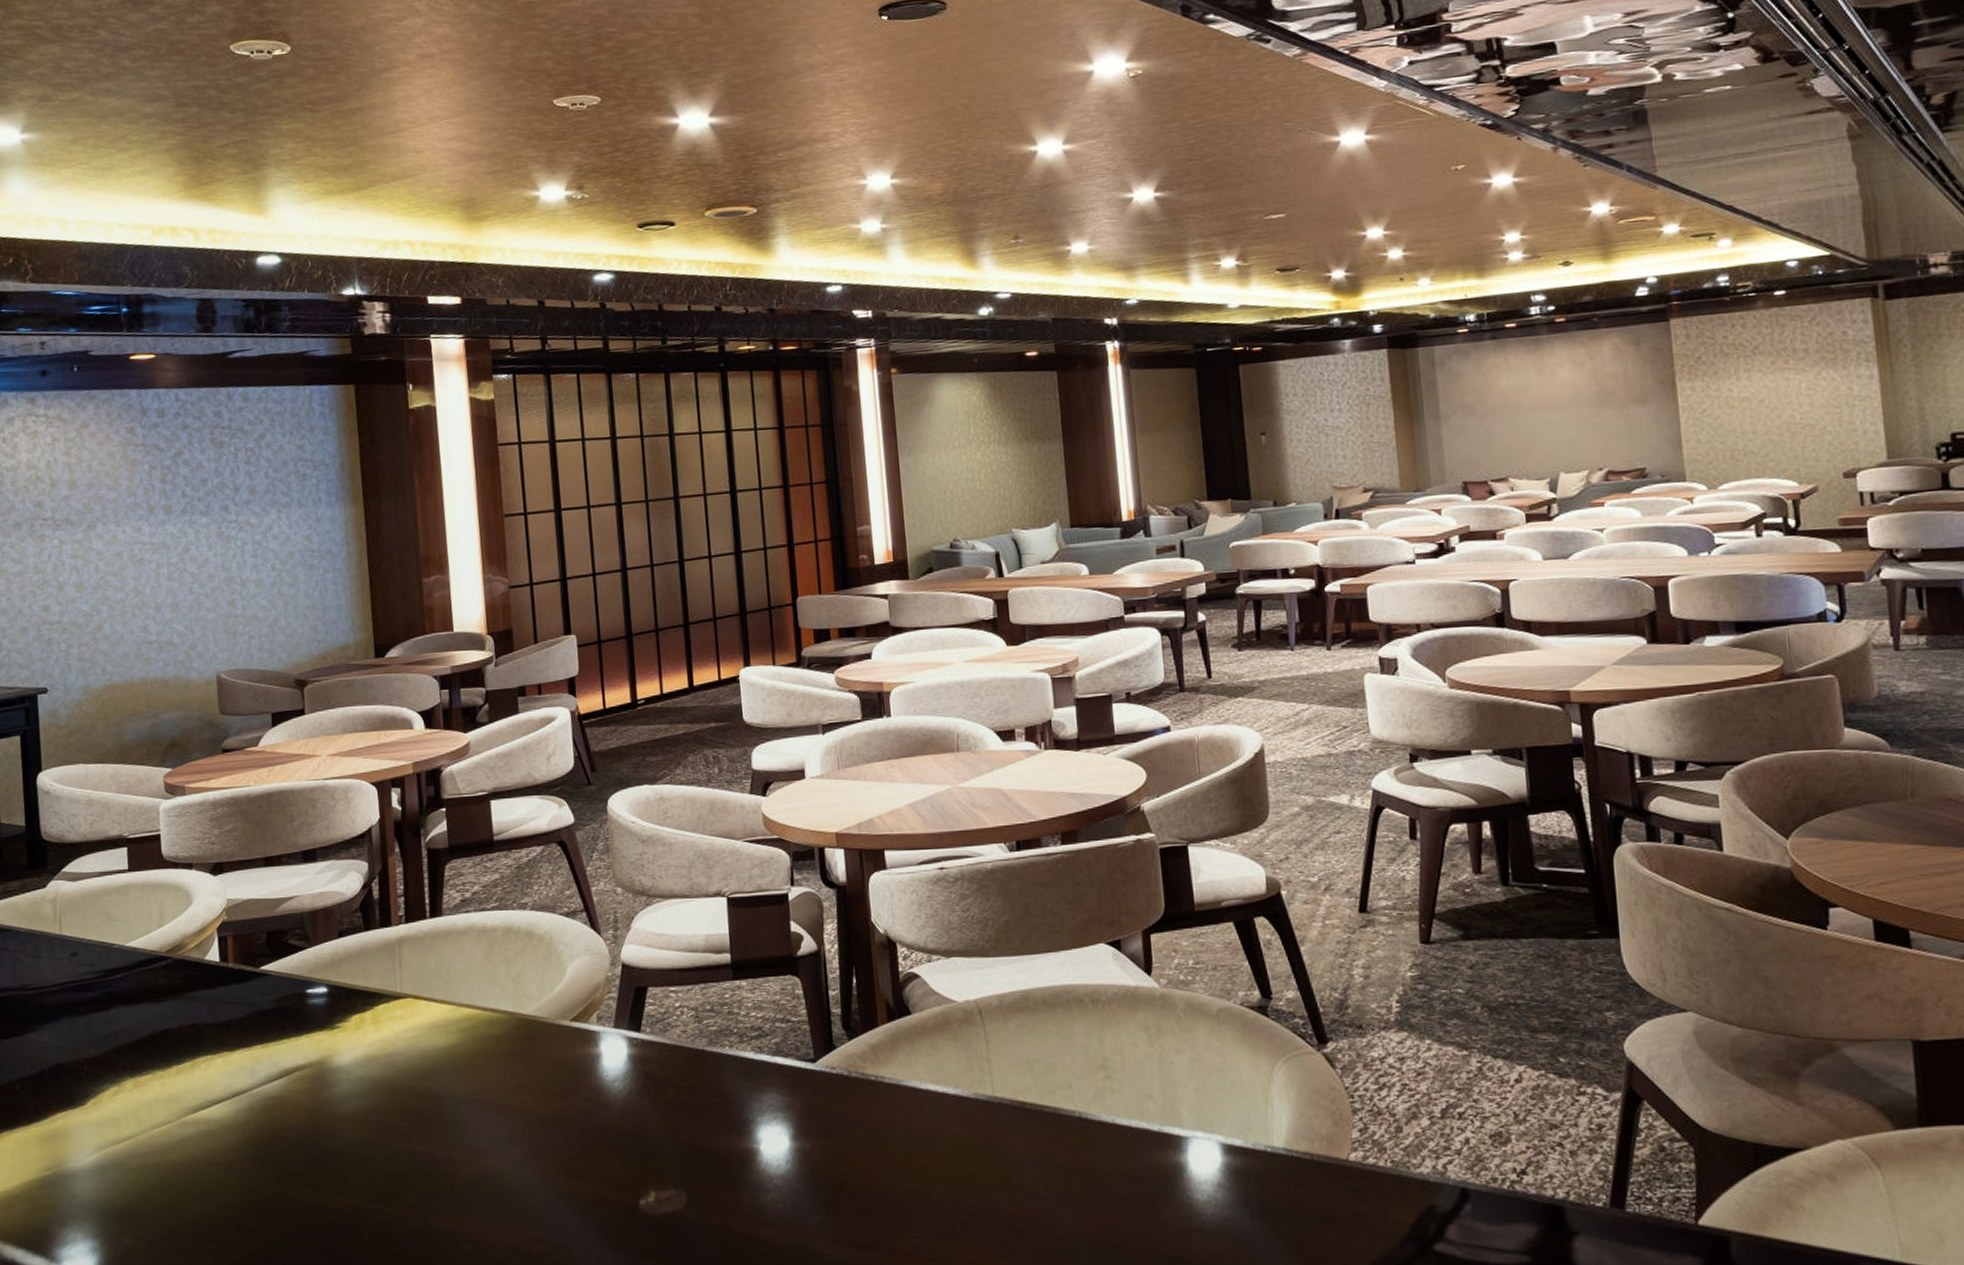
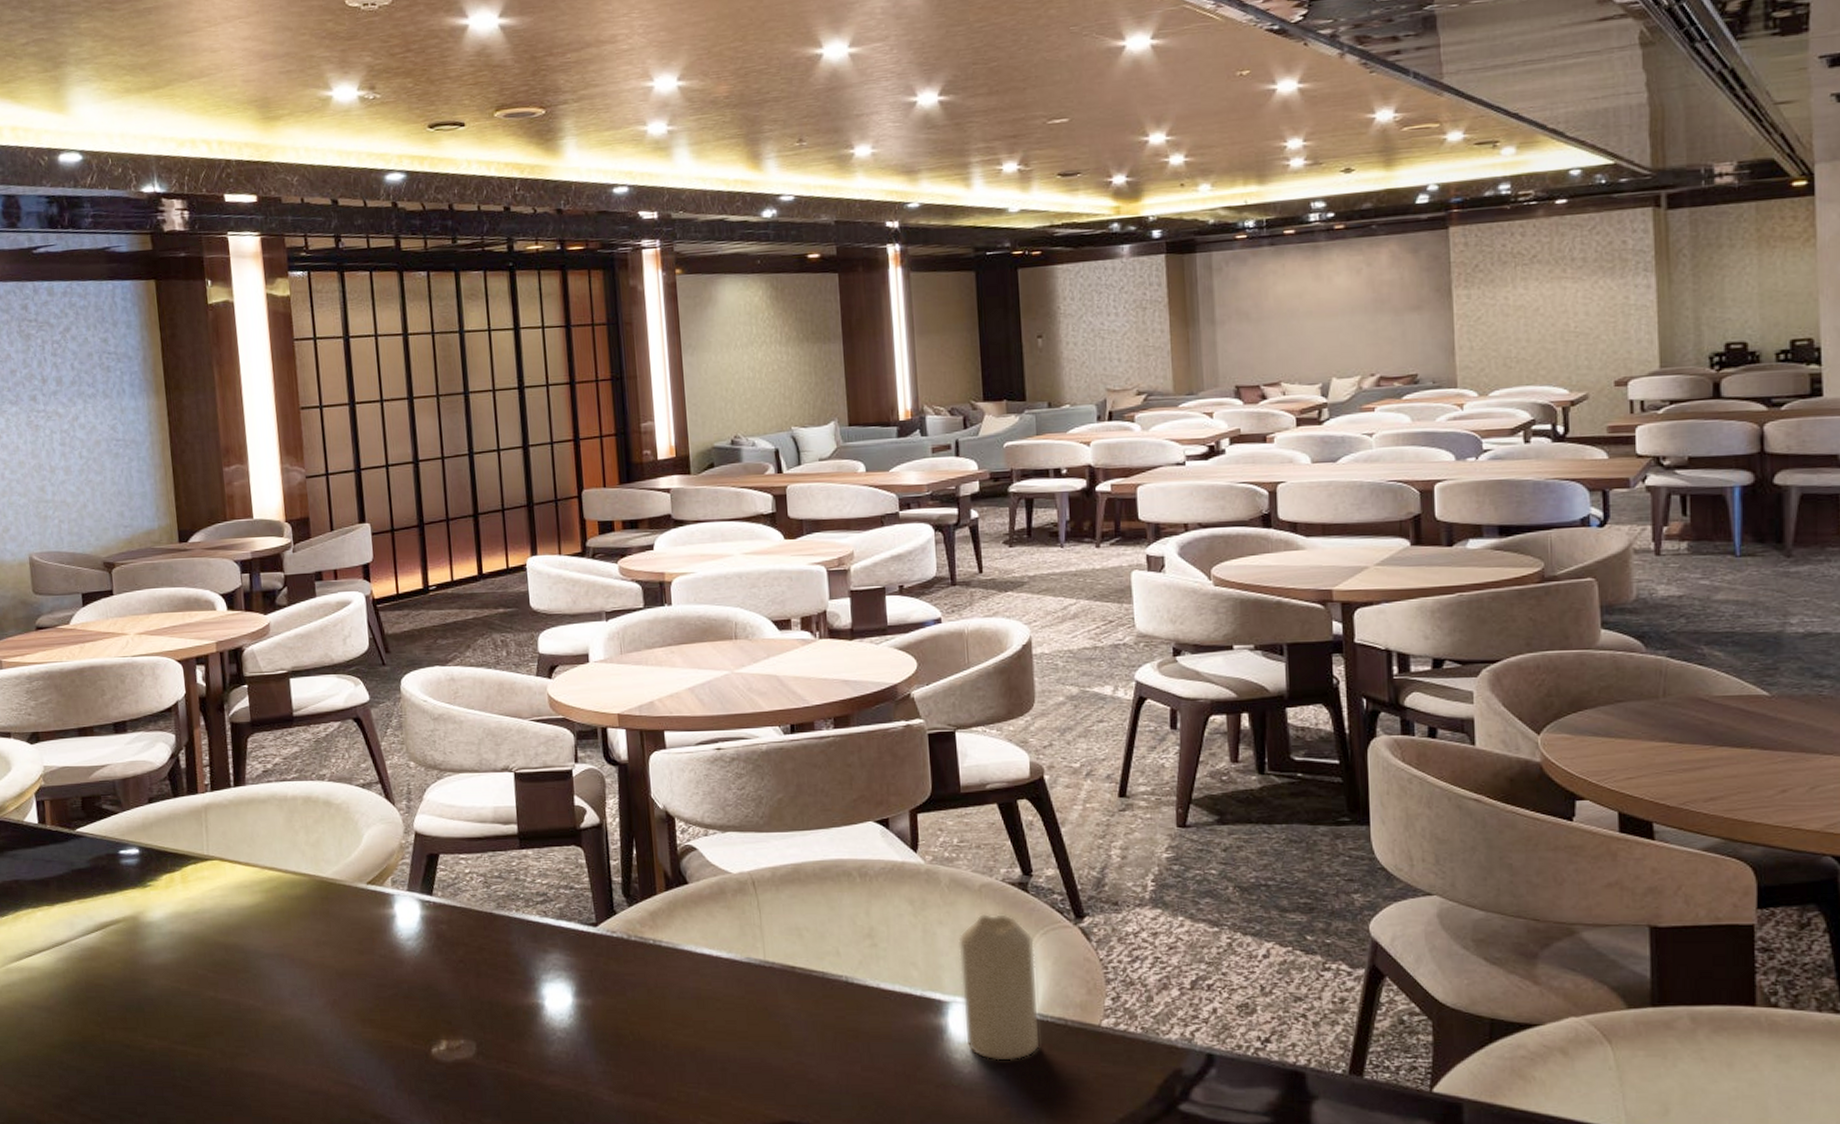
candle: none [1196,1040,1286,1201] -> present [958,913,1041,1061]

